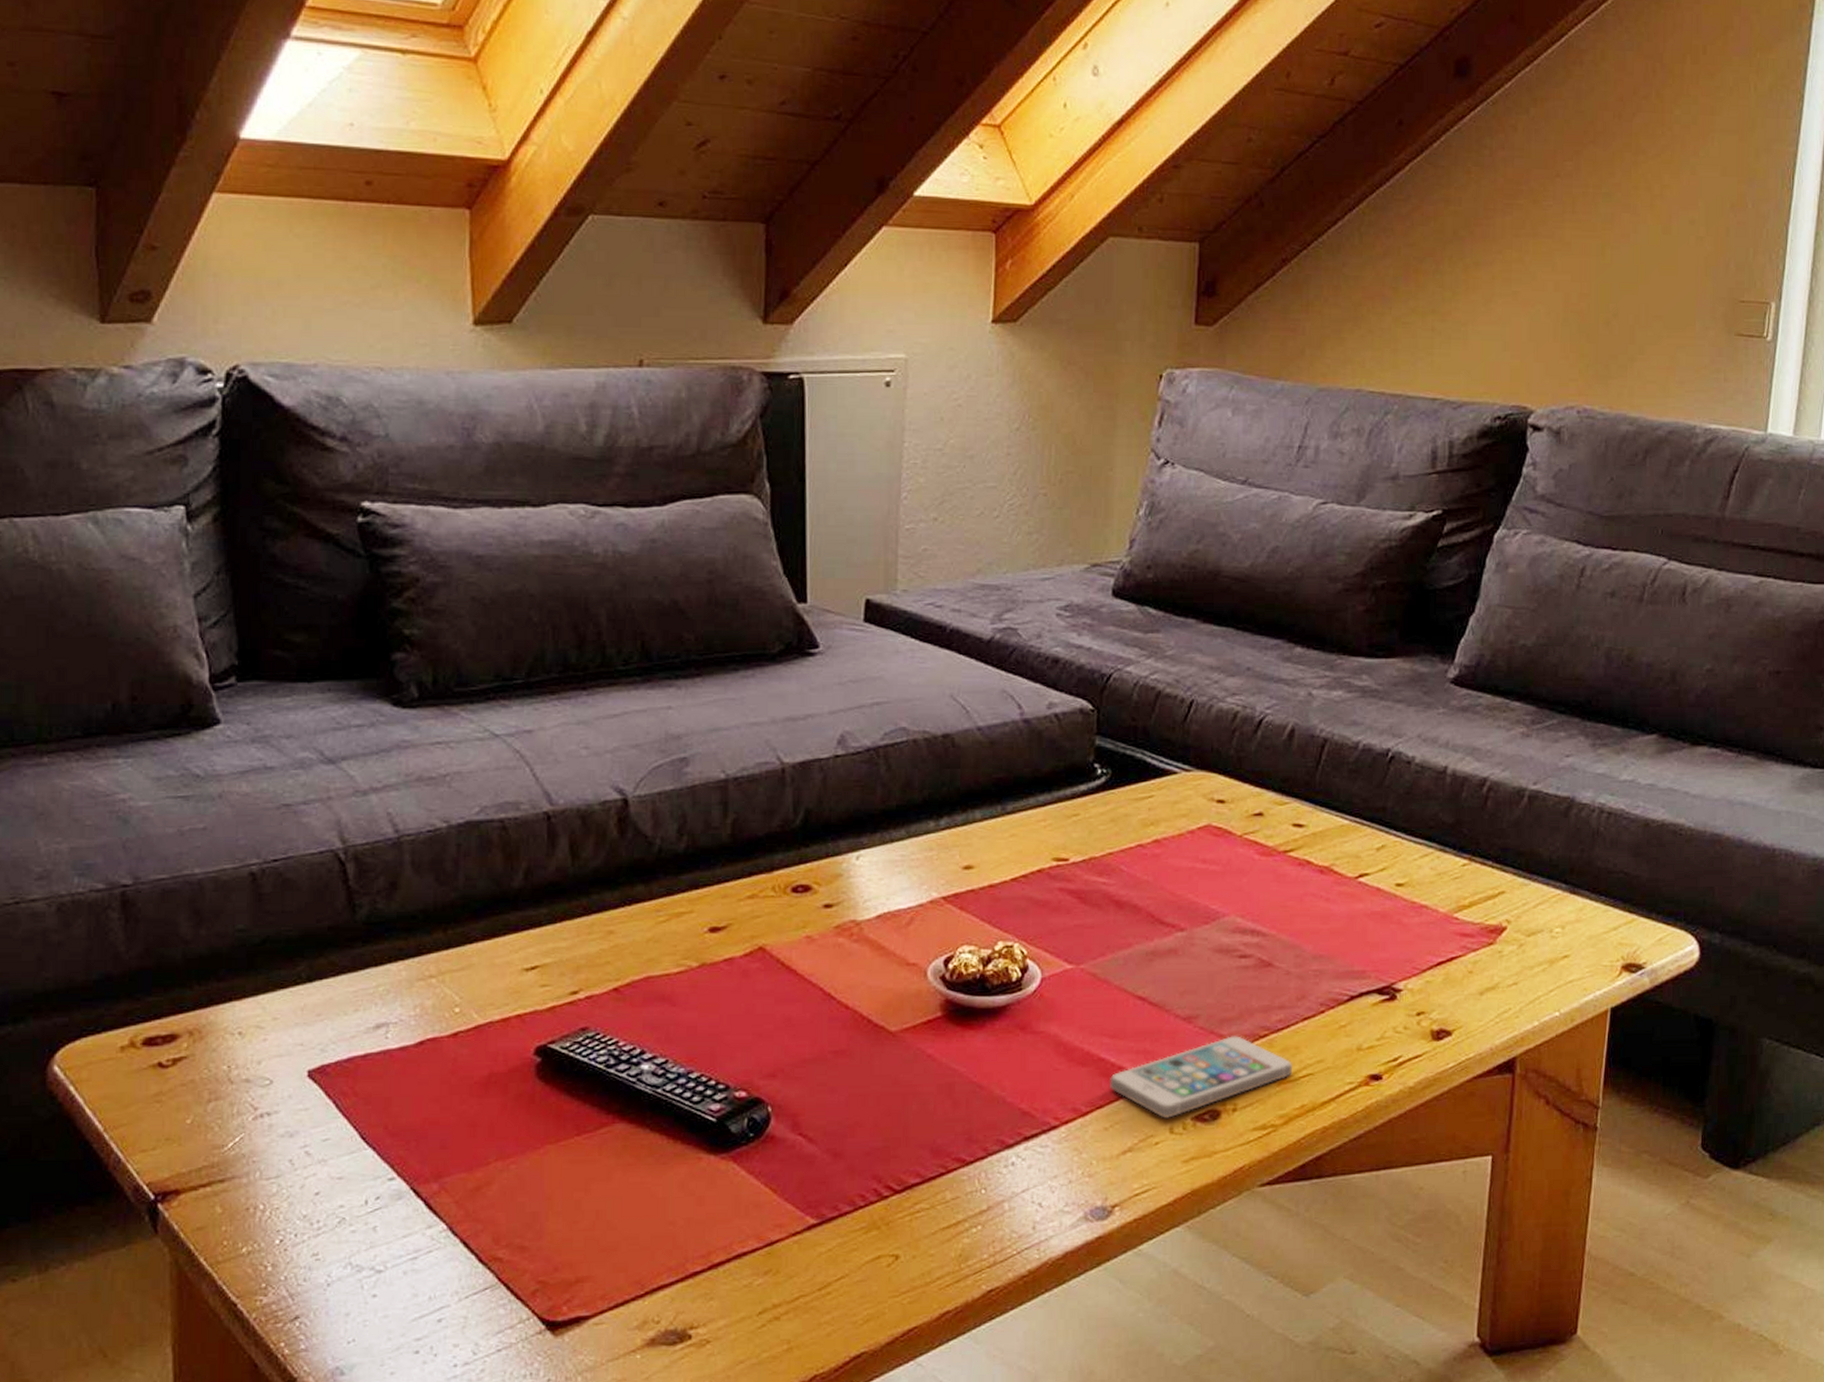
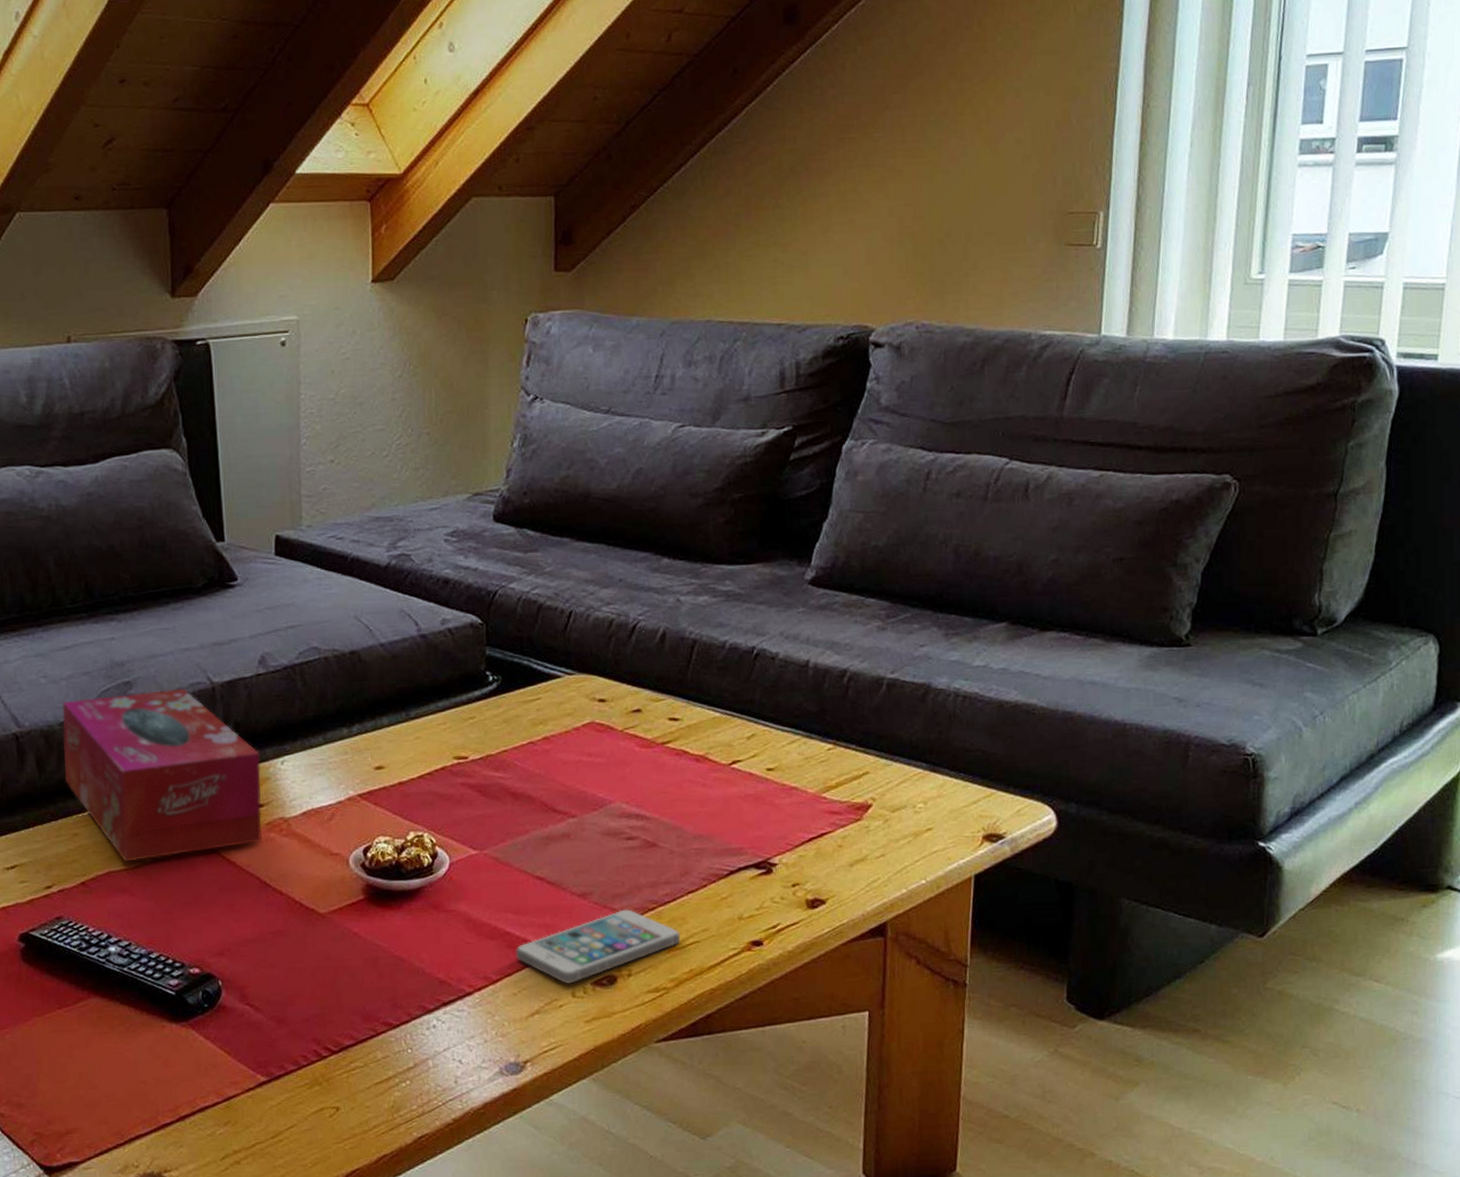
tissue box: none [602,768,833,966] -> present [62,688,262,862]

